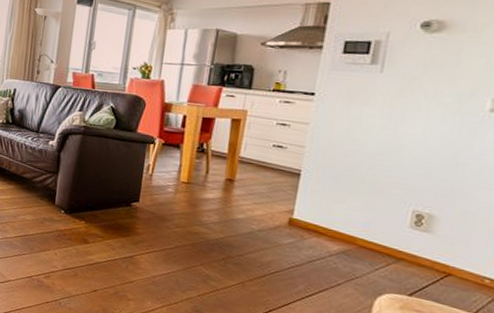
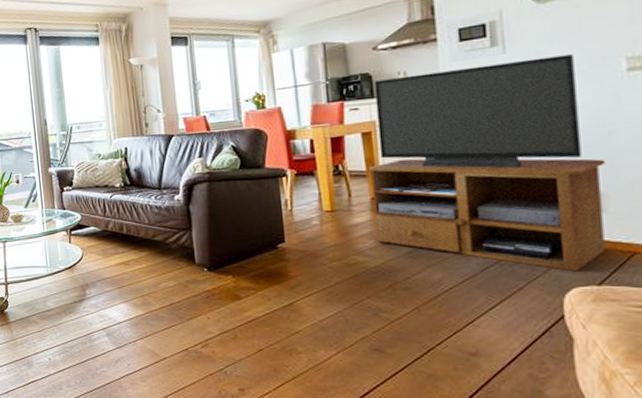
tv stand: none [221,73,447,280] -> present [368,54,606,272]

